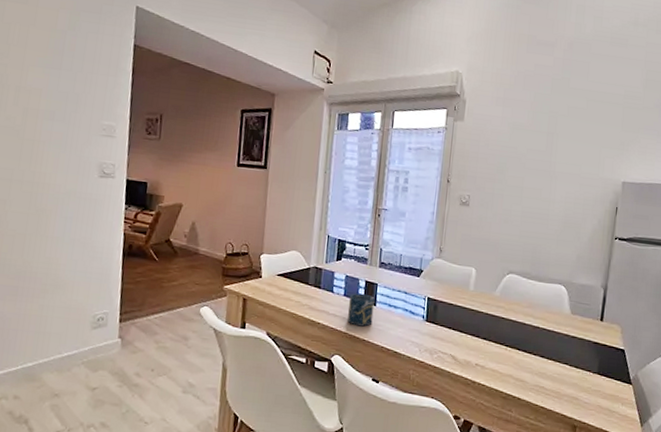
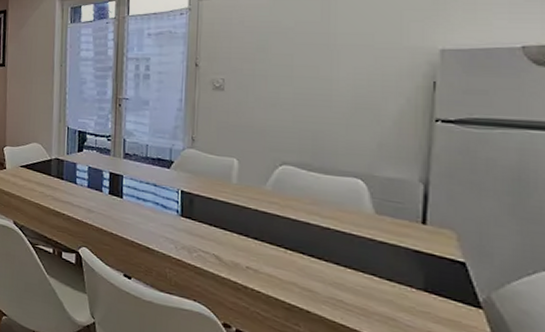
cup: present [348,293,375,327] -> none [93,185,121,220]

